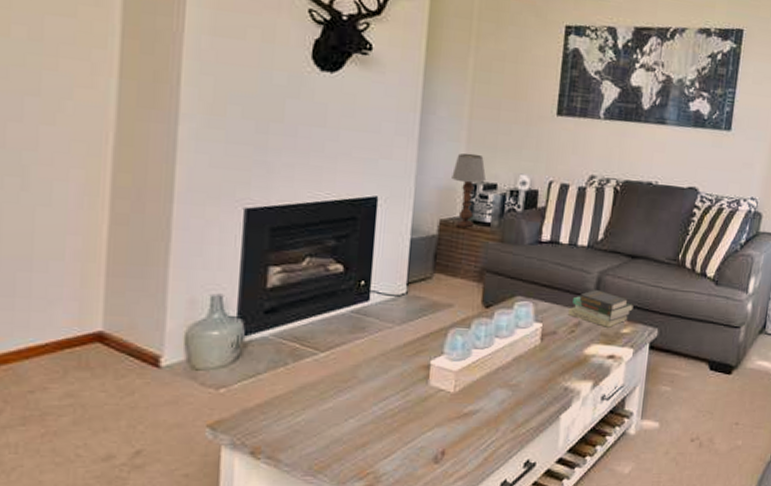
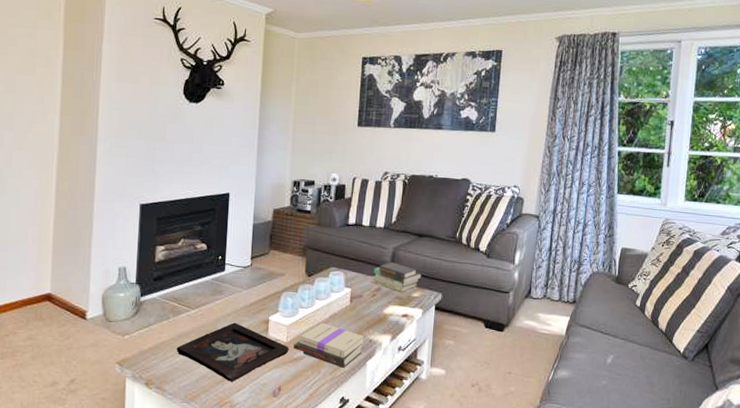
decorative tray: none [297,368,457,448] -> present [176,322,289,383]
table lamp: present [451,153,487,228] -> none [281,158,307,215]
books: none [463,368,558,424] -> present [294,323,365,368]

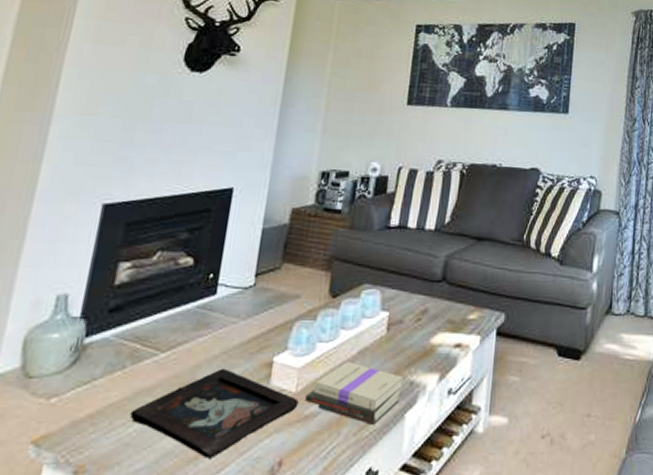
books: present [370,262,421,292] -> none [414,275,480,314]

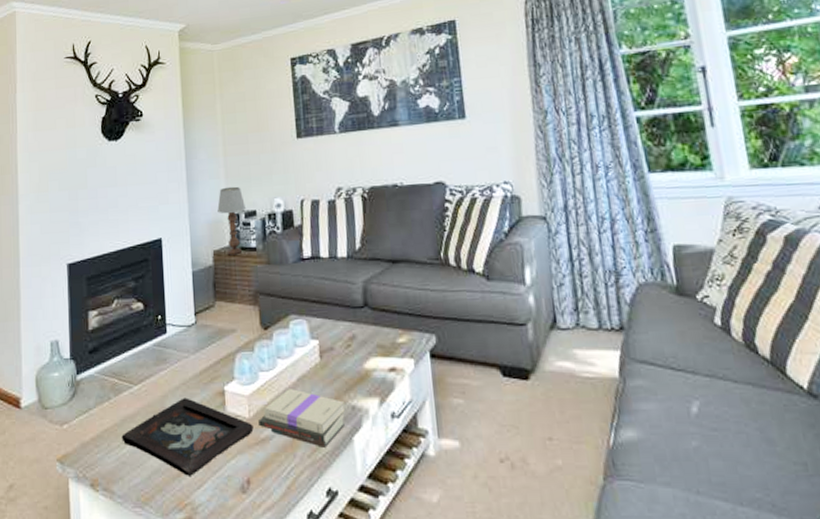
table lamp: none [306,142,339,216] -> present [217,186,247,256]

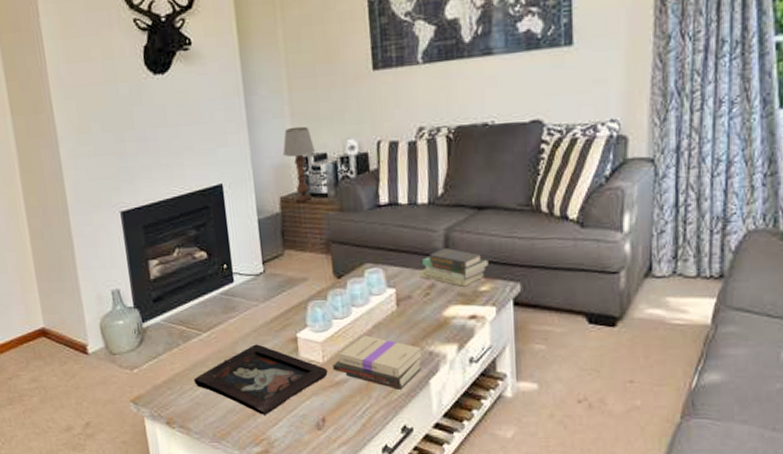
books: none [340,300,405,338] -> present [419,248,489,287]

